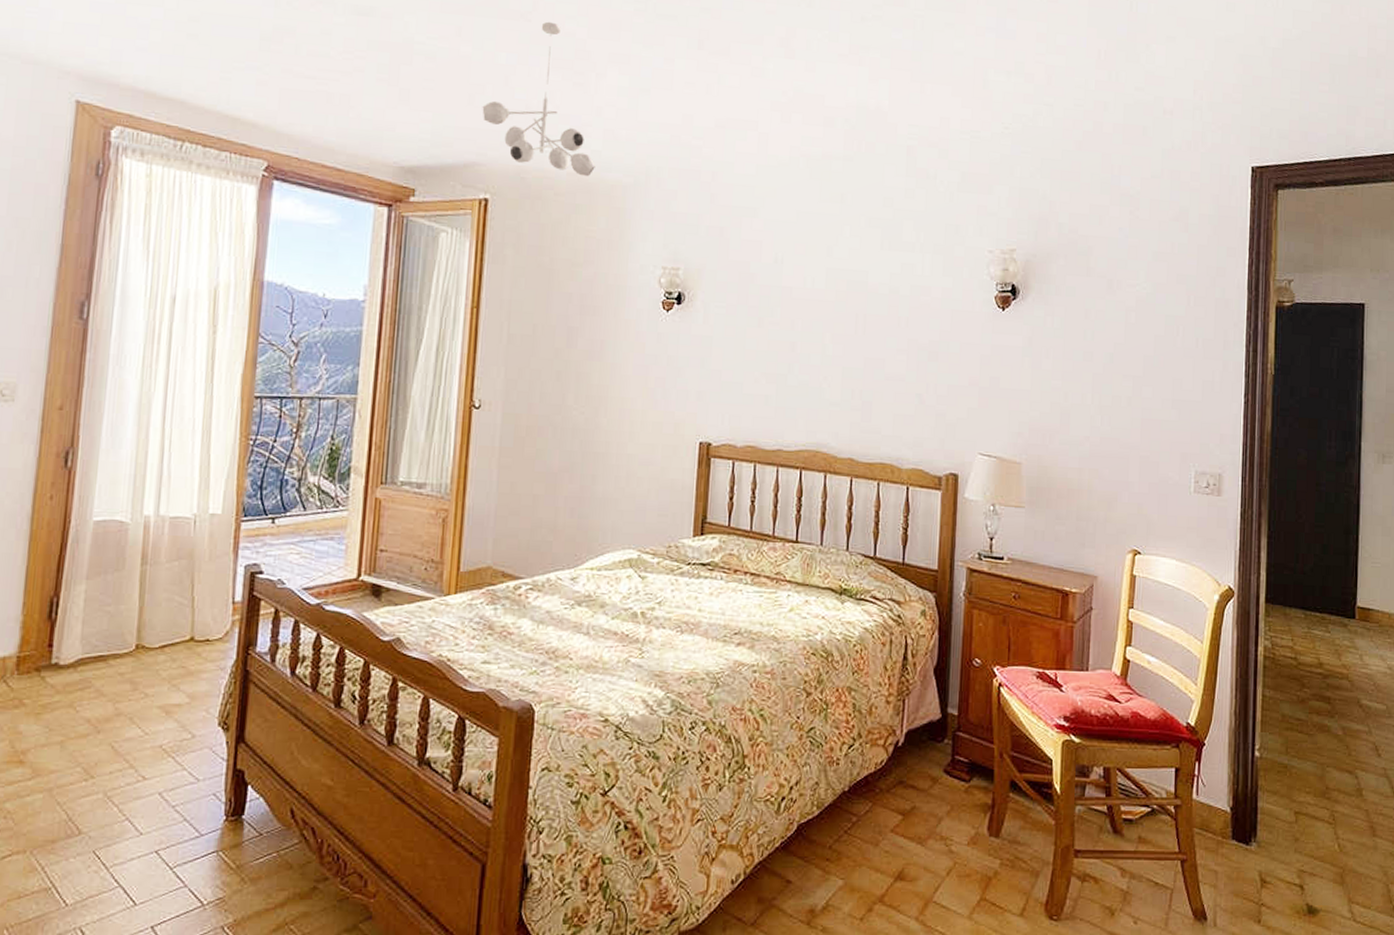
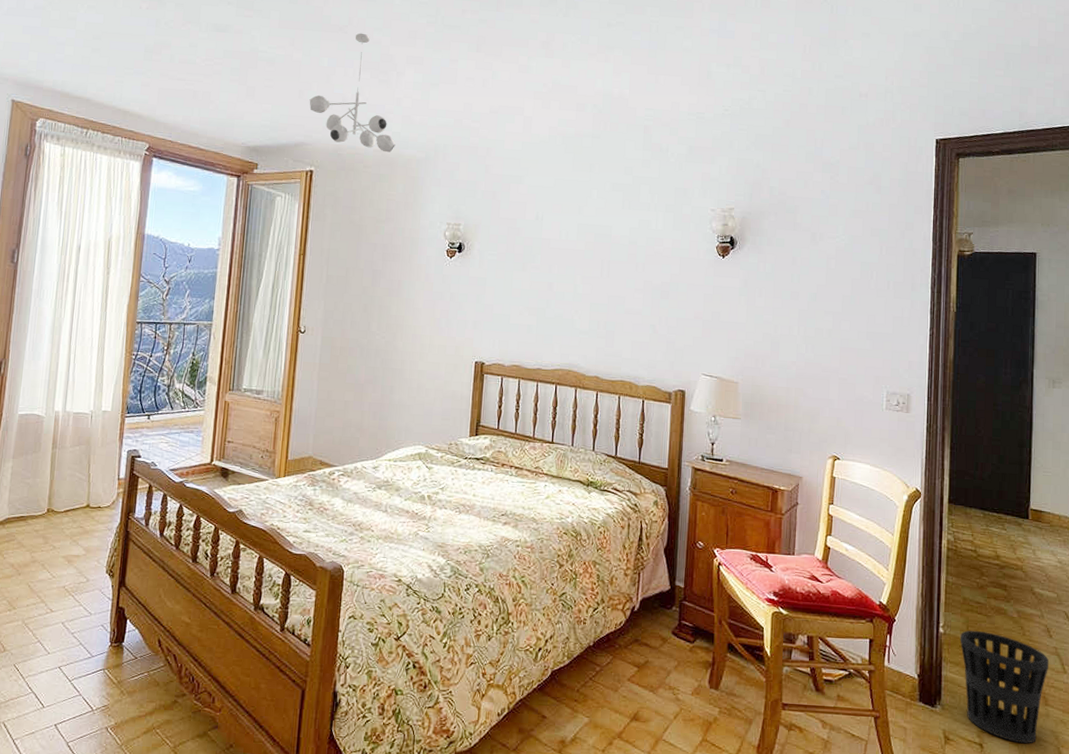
wastebasket: none [1279,752,1377,883] -> present [960,630,1049,744]

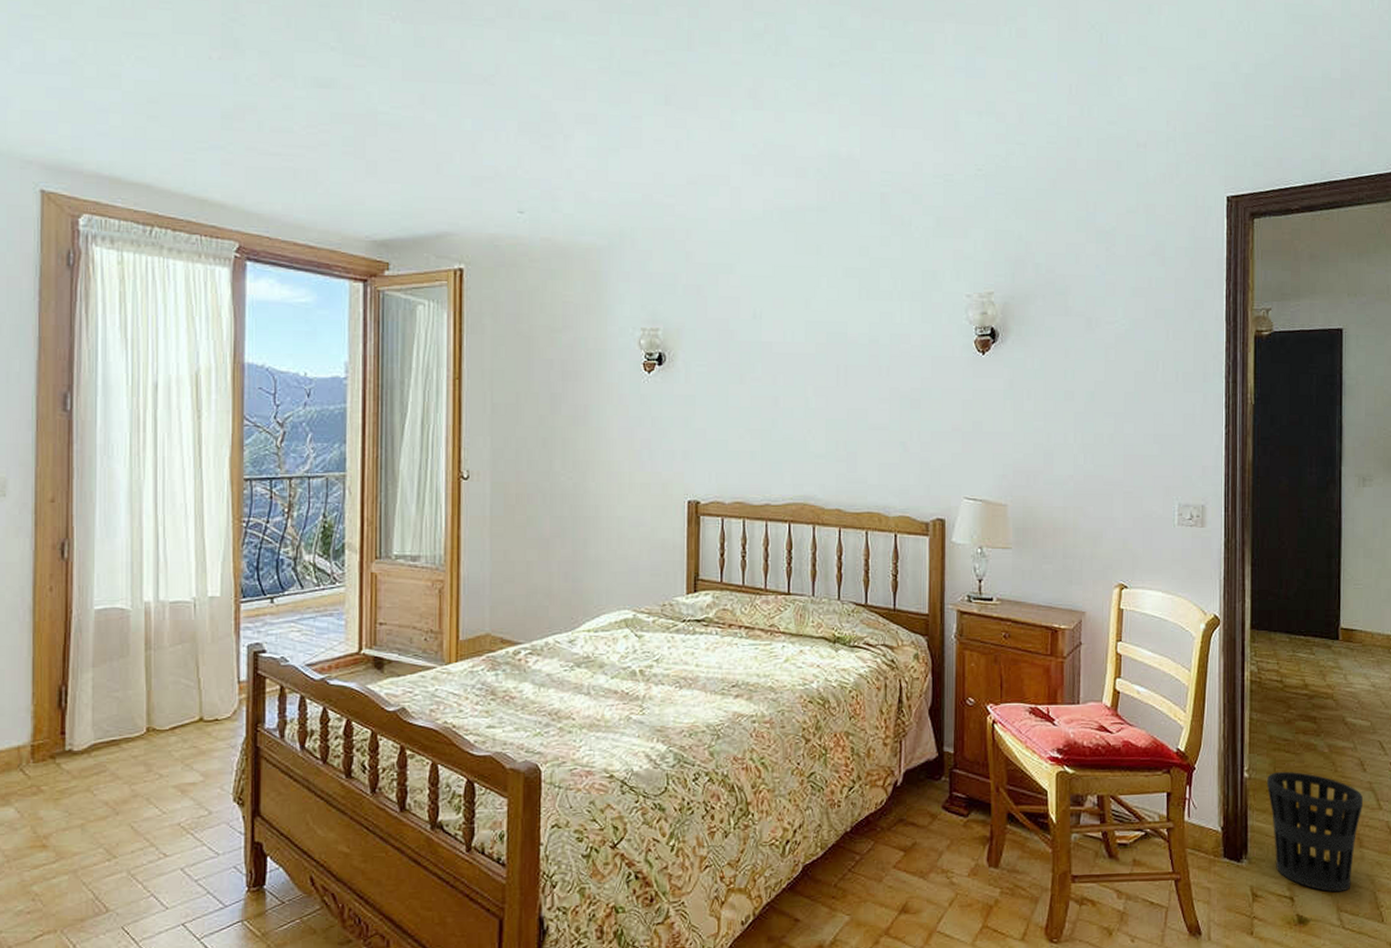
ceiling light fixture: present [309,33,396,153] -> none [451,84,568,241]

